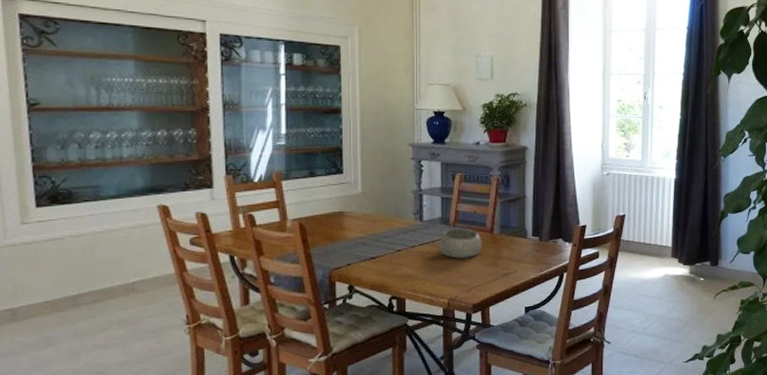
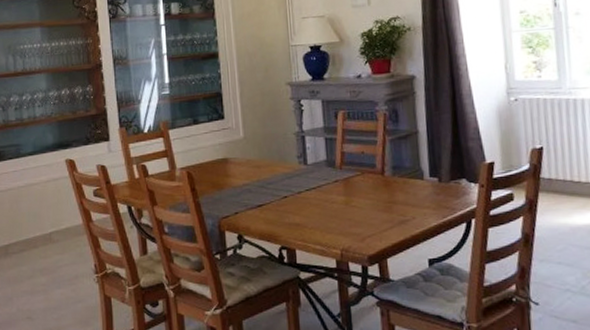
bowl: present [439,228,482,258] -> none [326,170,373,205]

